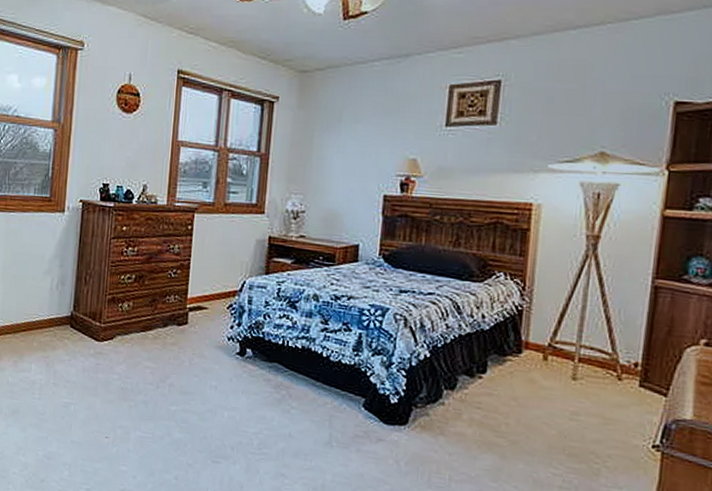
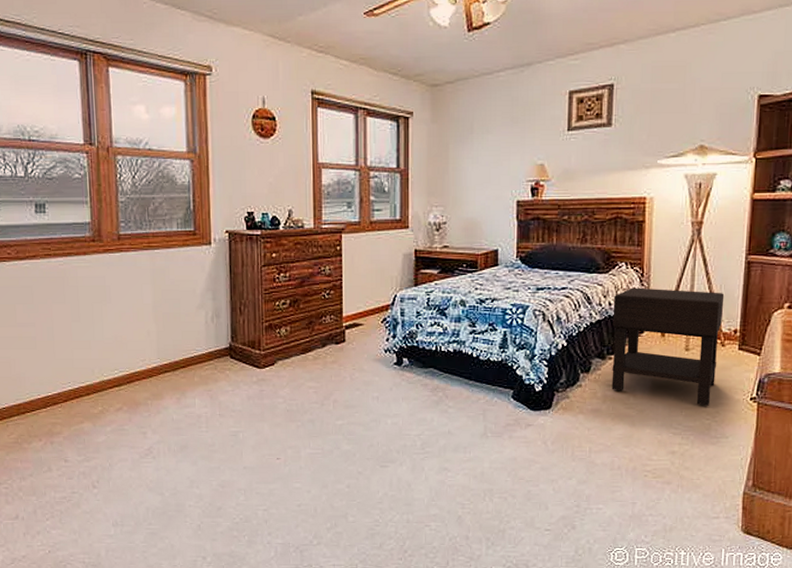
nightstand: none [480,301,624,448] -> present [611,288,725,406]

